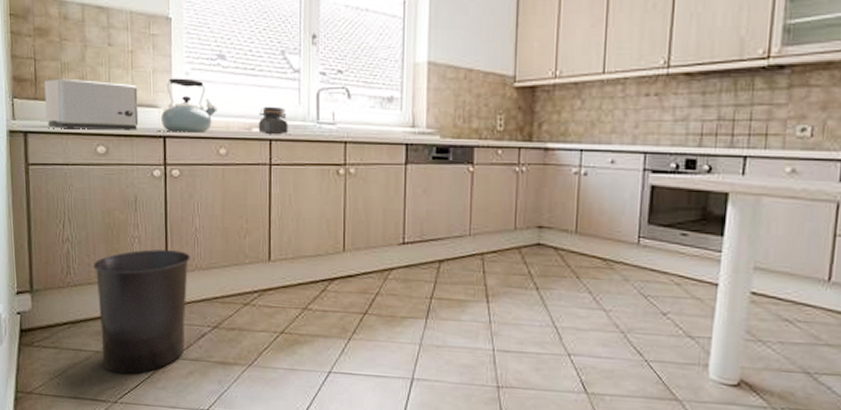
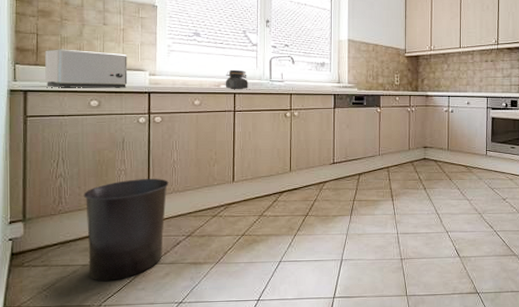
kettle: present [160,78,217,133] -> none [146,49,193,89]

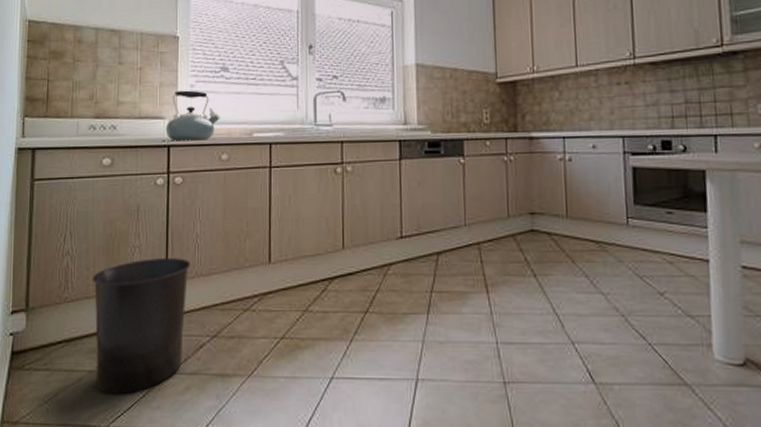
toaster: present [45,49,128,88] -> none [55,96,145,144]
kettle: none [146,49,193,89] -> present [165,90,220,141]
jar: present [225,69,248,90] -> none [258,111,288,139]

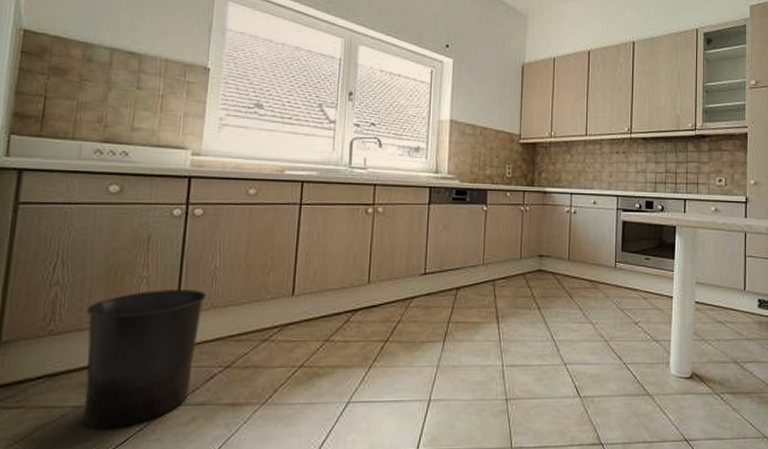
kettle: present [165,90,220,141] -> none [187,122,250,174]

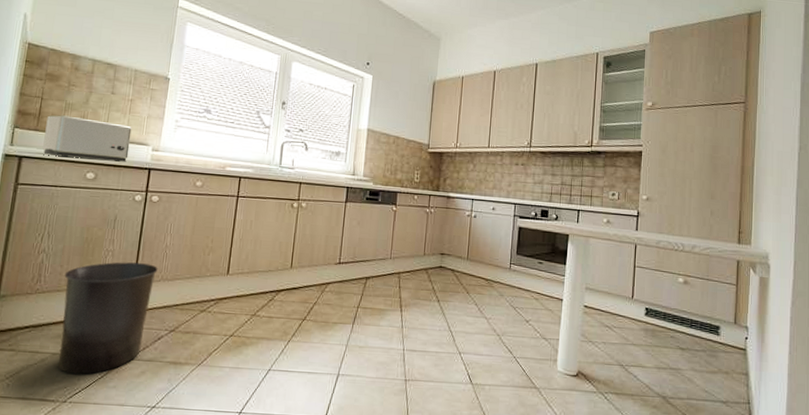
toaster: none [49,116,165,170] -> present [43,114,132,162]

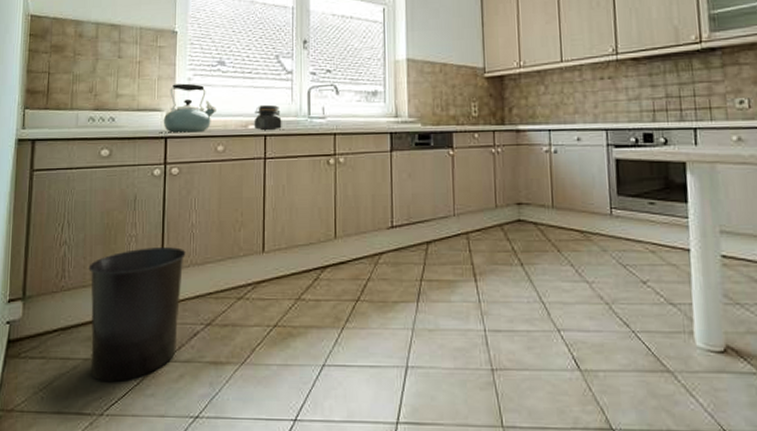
toaster: present [43,114,132,162] -> none [54,88,143,135]
kettle: none [148,123,199,168] -> present [163,83,216,133]
jar: none [230,151,256,174] -> present [254,104,282,131]

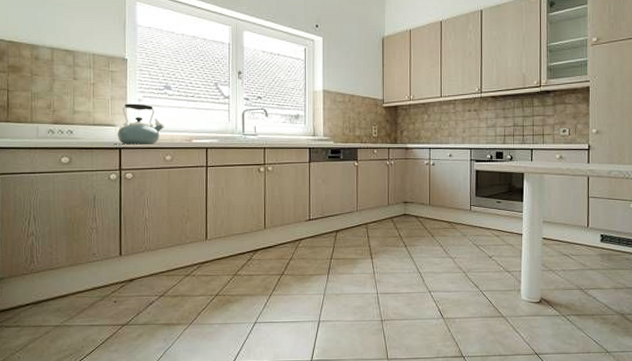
waste bin: present [88,247,186,382] -> none [55,237,141,342]
jar: present [254,104,282,131] -> none [197,123,221,145]

